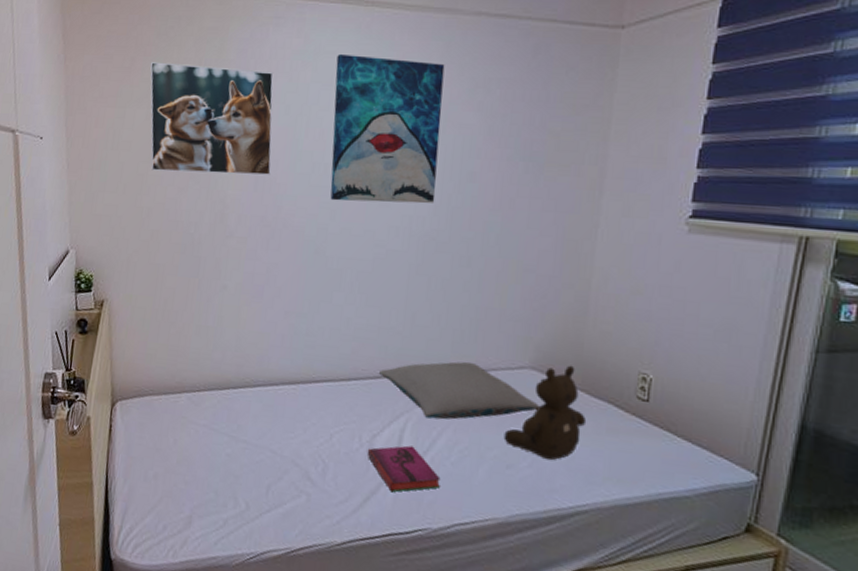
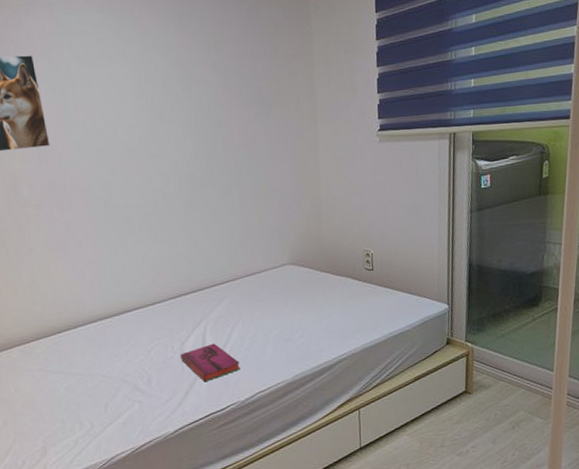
wall art: present [330,53,445,204] -> none [88,31,194,160]
pillow: present [379,361,540,420] -> none [177,269,301,319]
teddy bear: present [503,365,587,461] -> none [279,255,335,329]

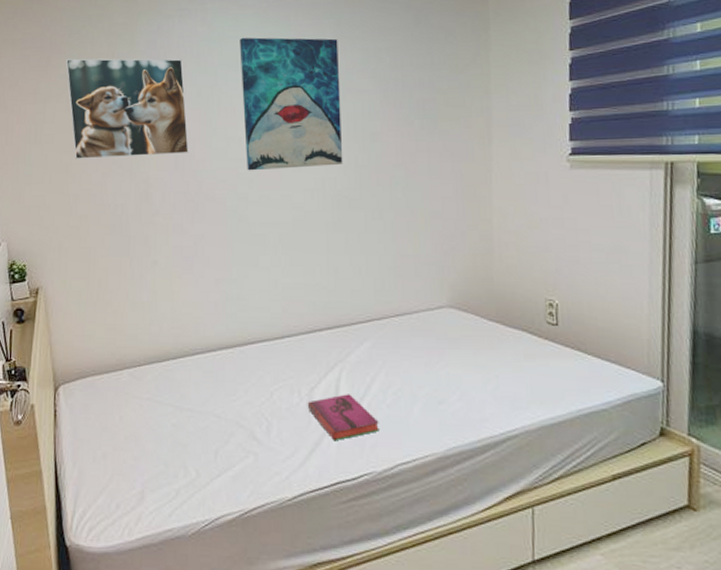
wall art: none [88,31,194,160] -> present [240,37,343,171]

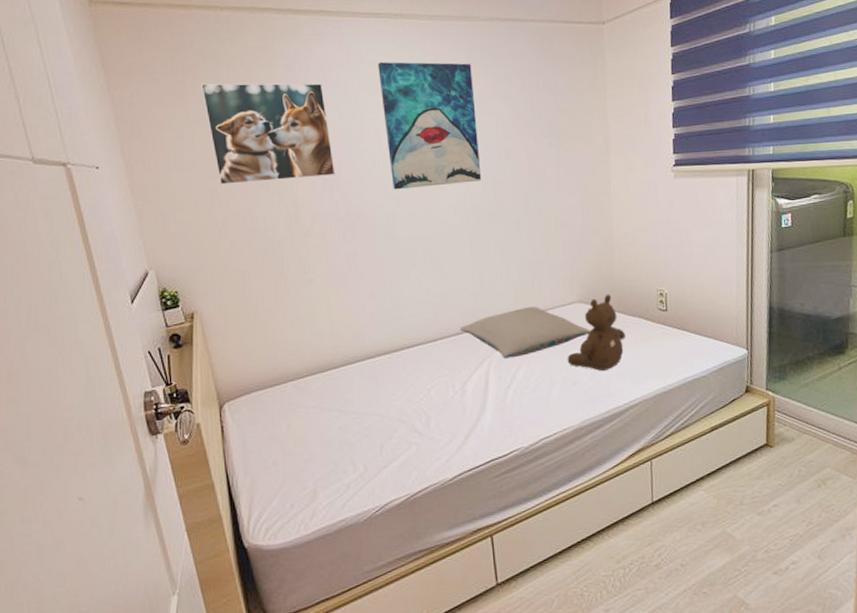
hardback book: present [307,394,379,441] -> none [461,384,525,426]
pillow: none [310,309,462,365] -> present [460,307,590,359]
teddy bear: none [432,300,506,392] -> present [567,294,627,372]

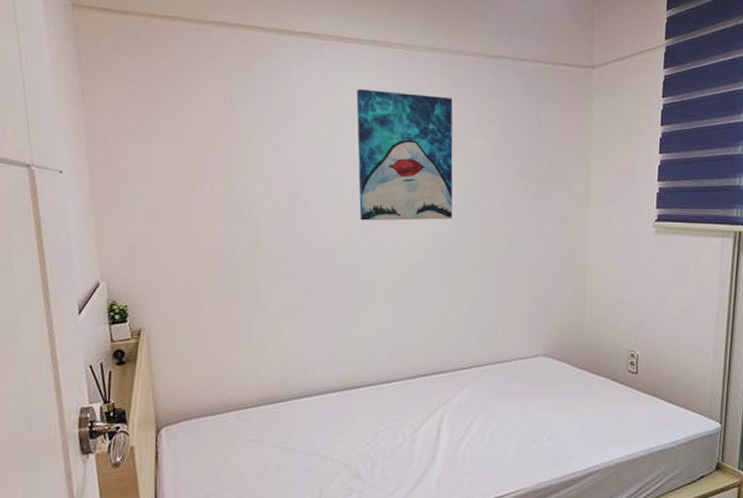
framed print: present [200,82,336,185] -> none [174,96,303,201]
pillow: present [460,307,590,359] -> none [416,356,554,408]
teddy bear: present [567,294,627,372] -> none [526,349,592,432]

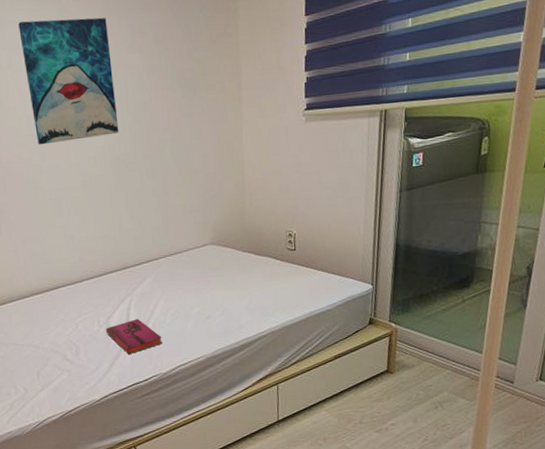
hardback book: none [410,435,476,479] -> present [105,319,162,355]

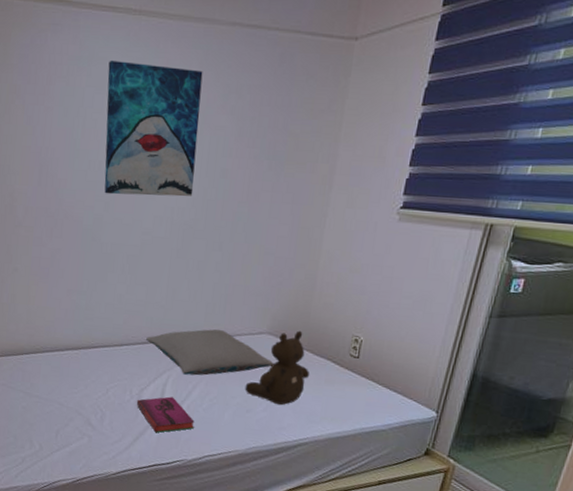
pillow: none [103,249,222,296] -> present [146,329,274,376]
teddy bear: none [200,236,256,307] -> present [245,330,310,406]

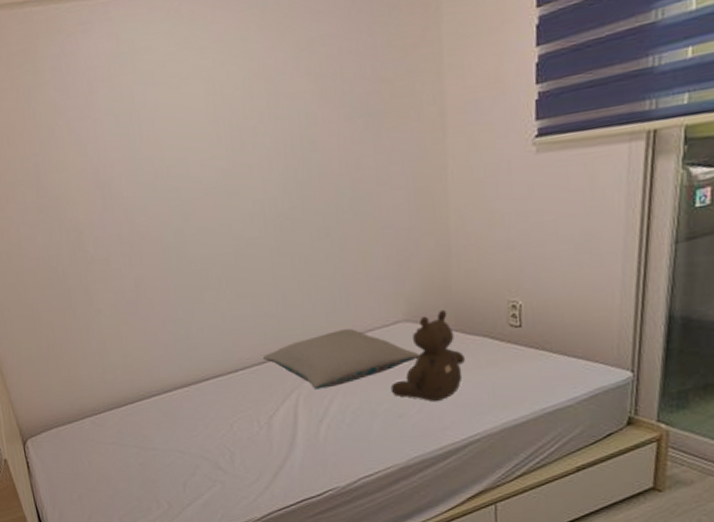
wall art: present [104,60,203,197] -> none [153,33,282,203]
hardback book: present [136,396,195,433] -> none [267,418,340,463]

